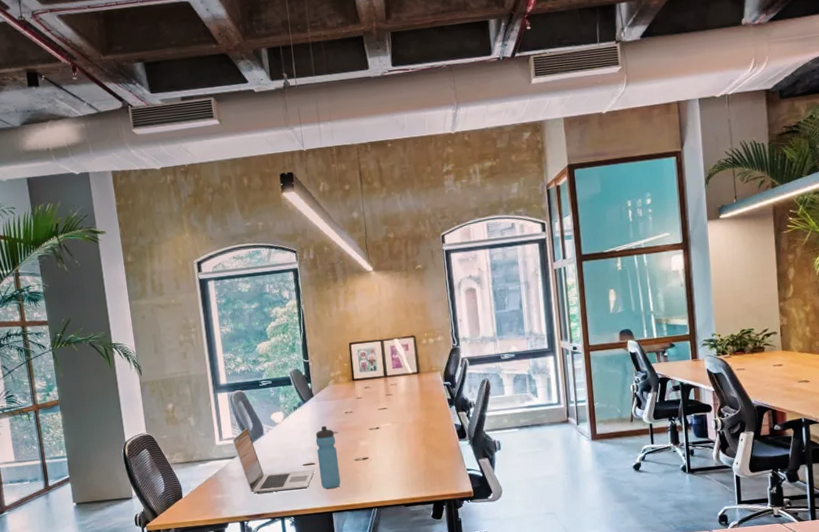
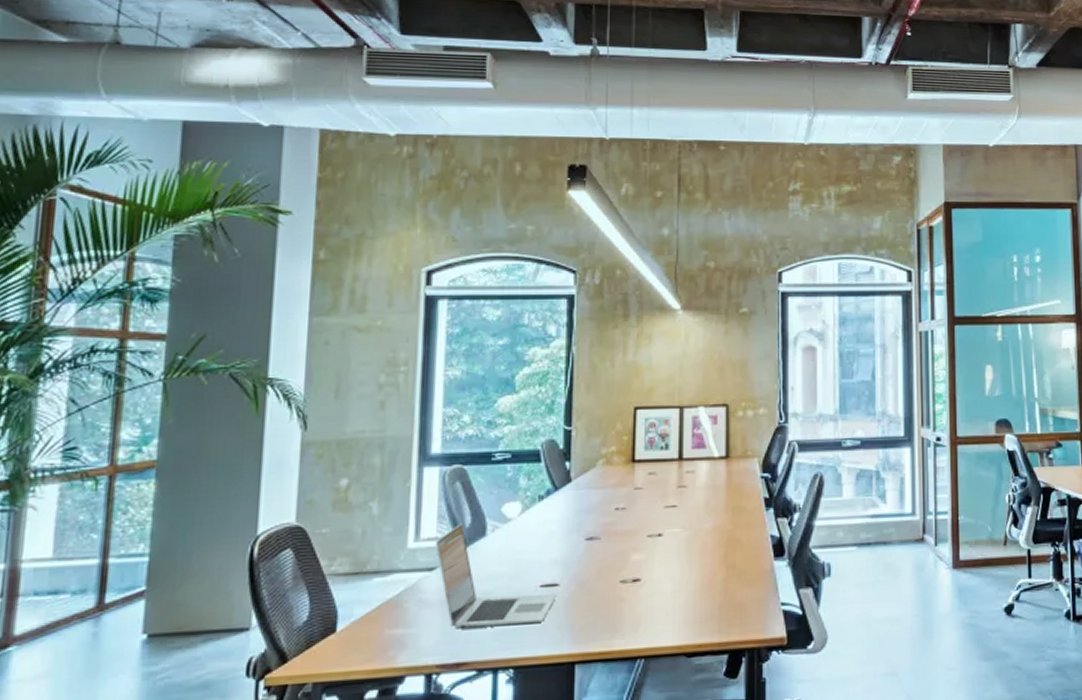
water bottle: present [315,426,341,489] -> none [563,527,596,626]

